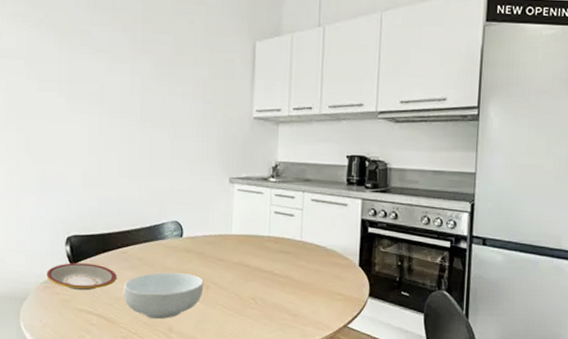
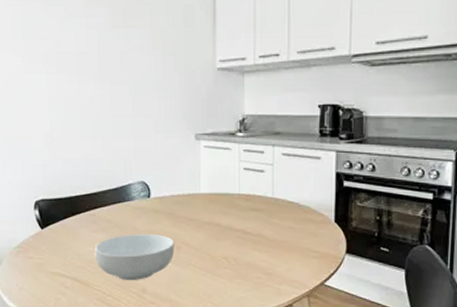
plate: present [47,263,117,291] -> none [18,227,87,254]

